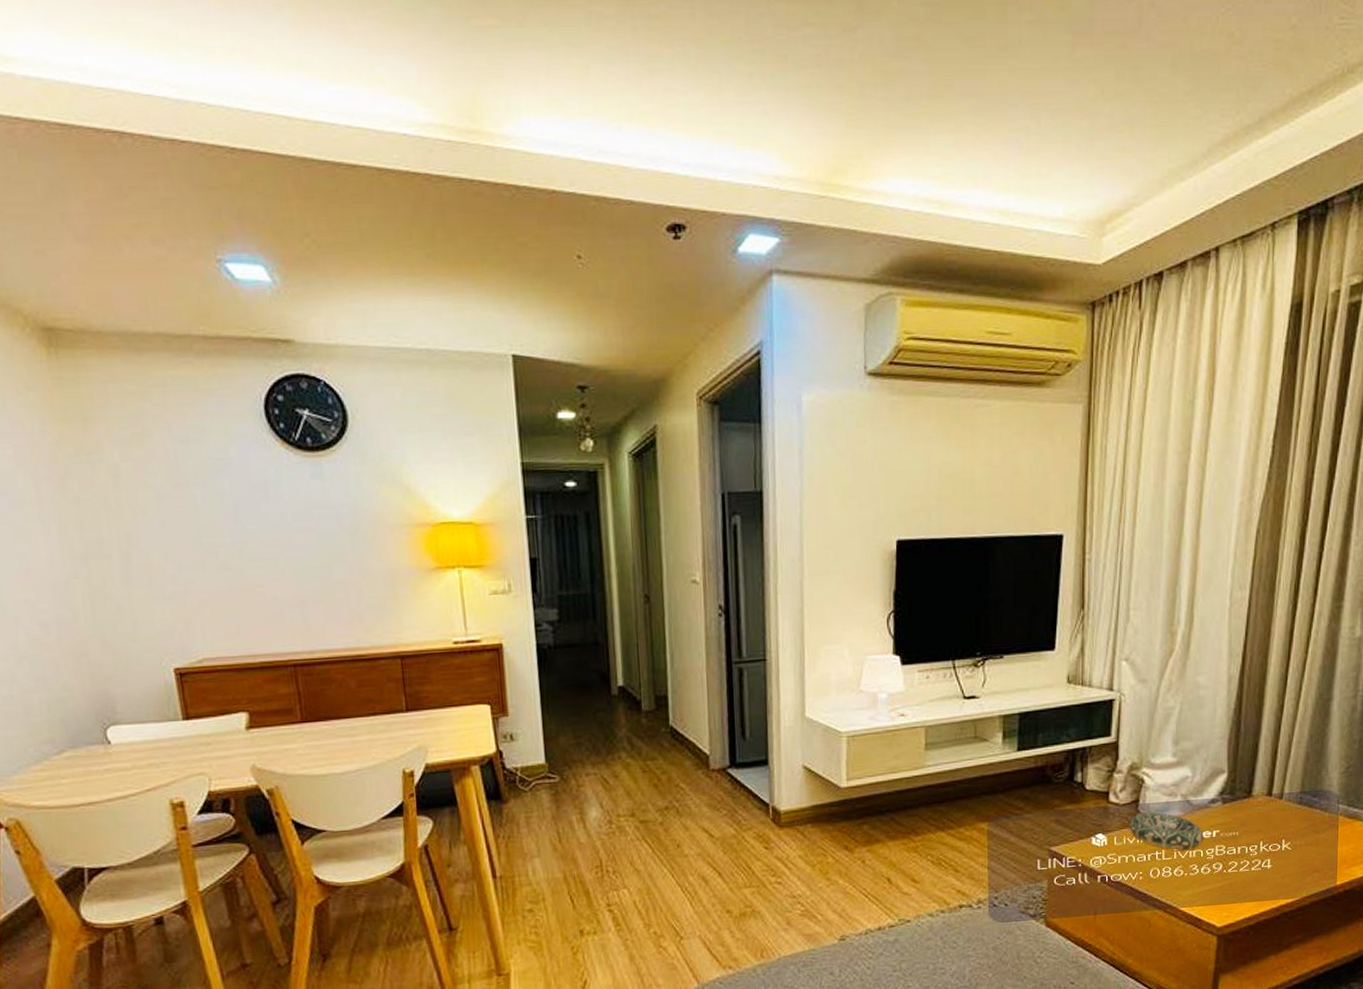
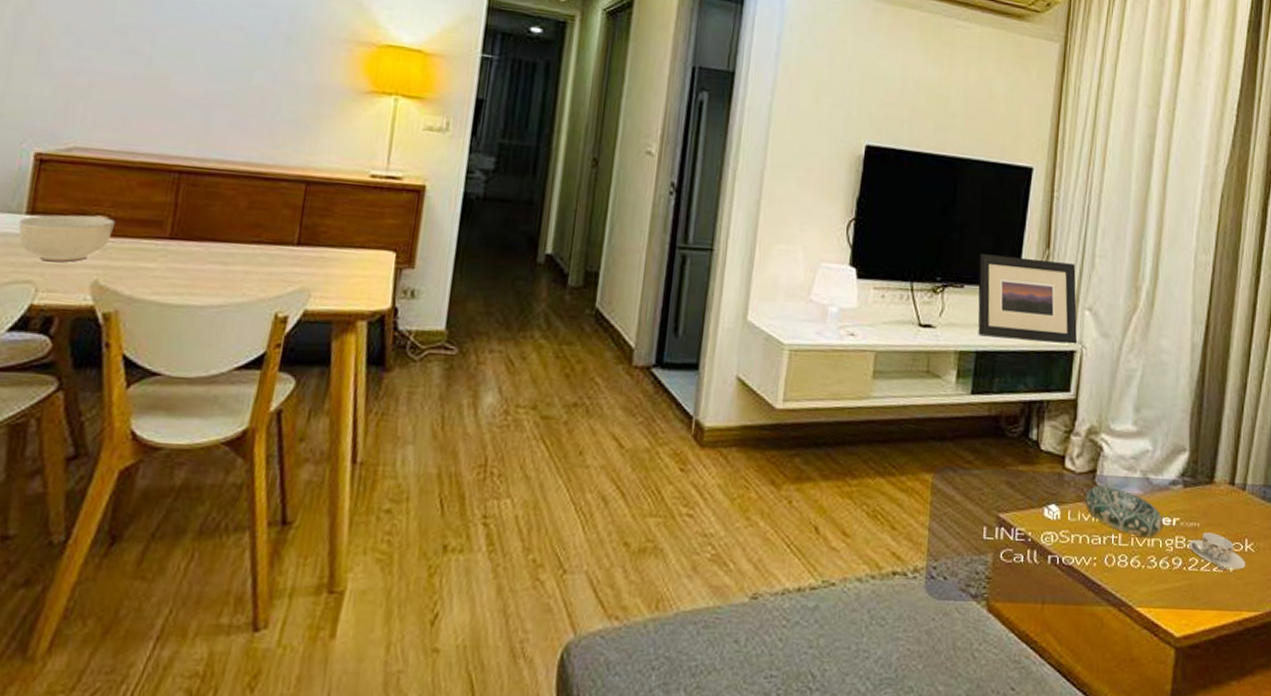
bowl: none [179,713,256,756] -> present [18,214,116,262]
picture frame: none [1015,620,1116,698] -> present [978,253,1078,344]
teacup: none [1228,838,1283,869] -> present [1189,532,1246,571]

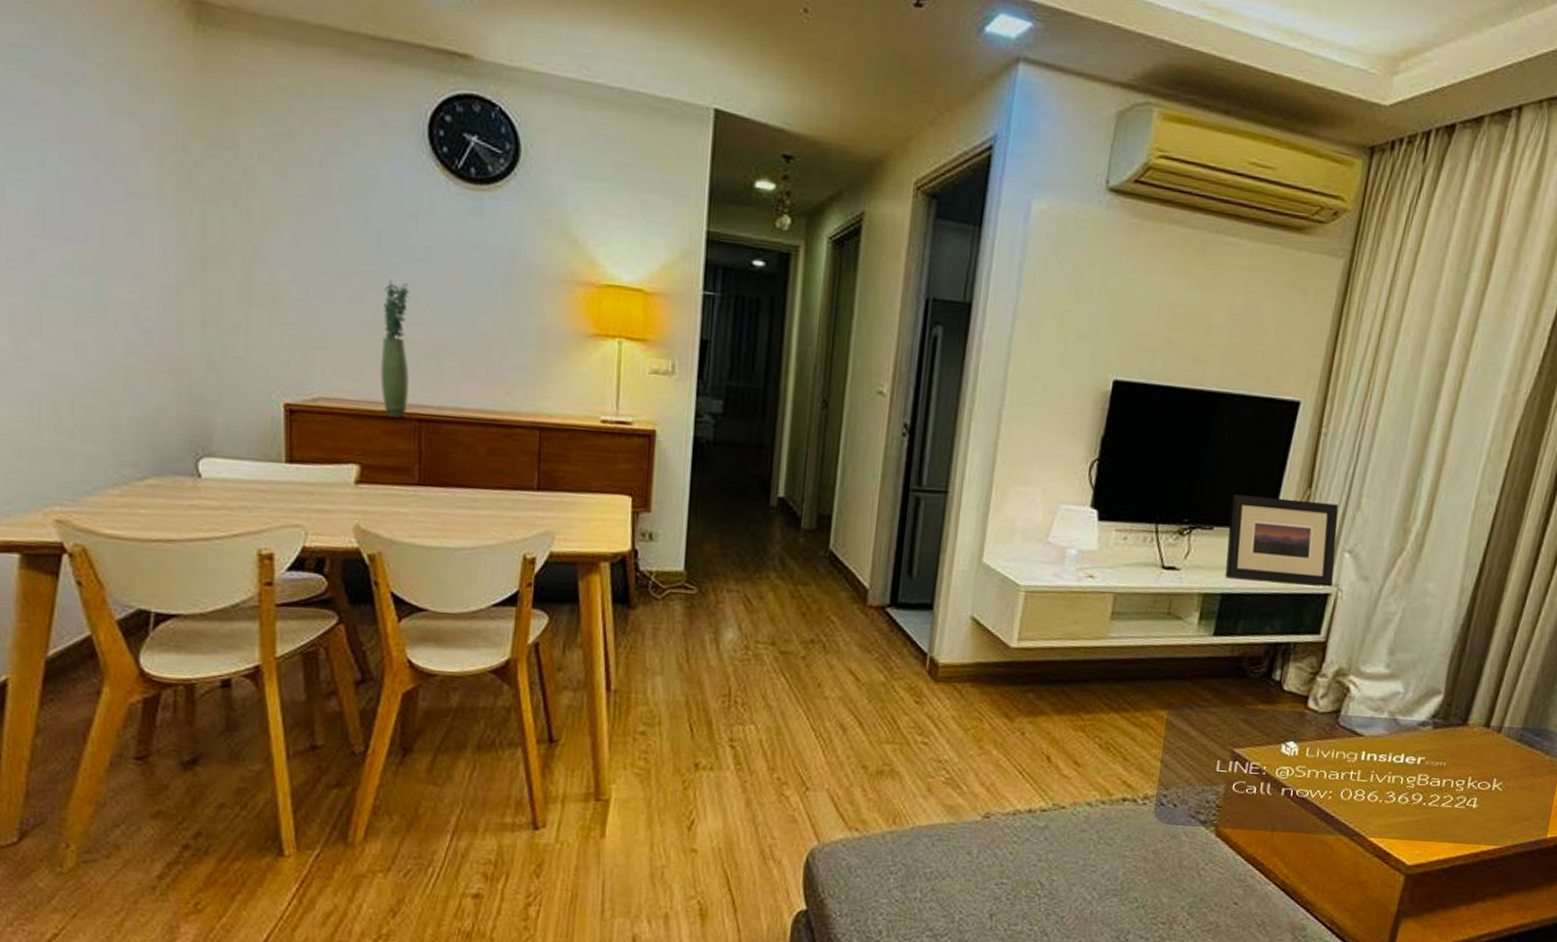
bowl: present [18,214,116,262] -> none [281,462,368,508]
vase: none [143,33,187,170] -> present [380,279,410,418]
decorative bowl: present [1083,486,1163,537] -> none [1324,725,1408,774]
teacup: present [1189,532,1246,571] -> none [1431,771,1492,807]

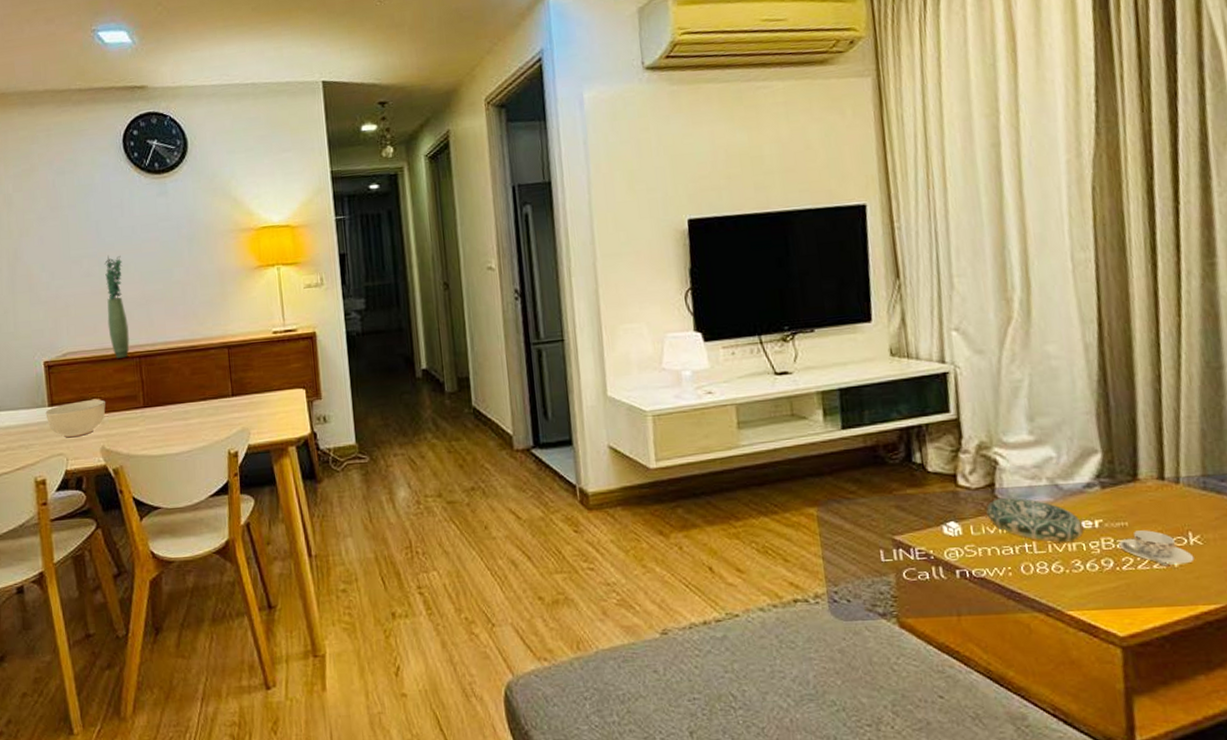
bowl: none [281,462,368,508] -> present [45,399,106,438]
picture frame: present [1225,494,1339,587] -> none [824,288,949,373]
decorative bowl: none [1324,725,1408,774] -> present [985,498,1084,543]
teacup: none [1431,771,1492,807] -> present [1118,530,1195,567]

